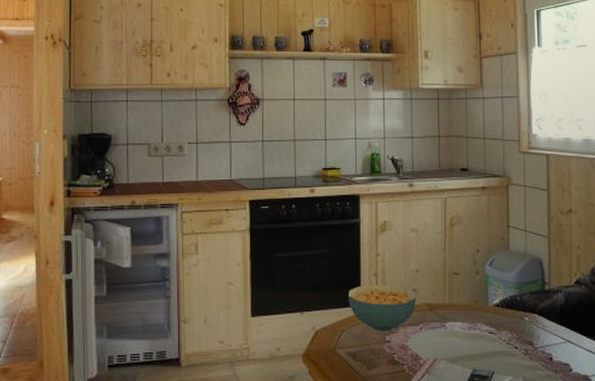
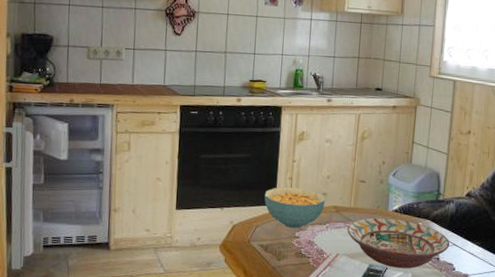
decorative bowl: none [444,314,563,372] -> present [347,217,450,268]

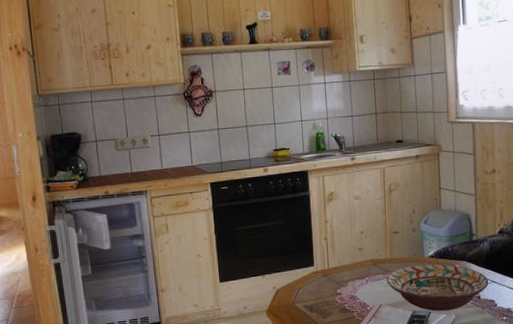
cereal bowl: present [264,186,326,229] -> none [303,246,362,286]

